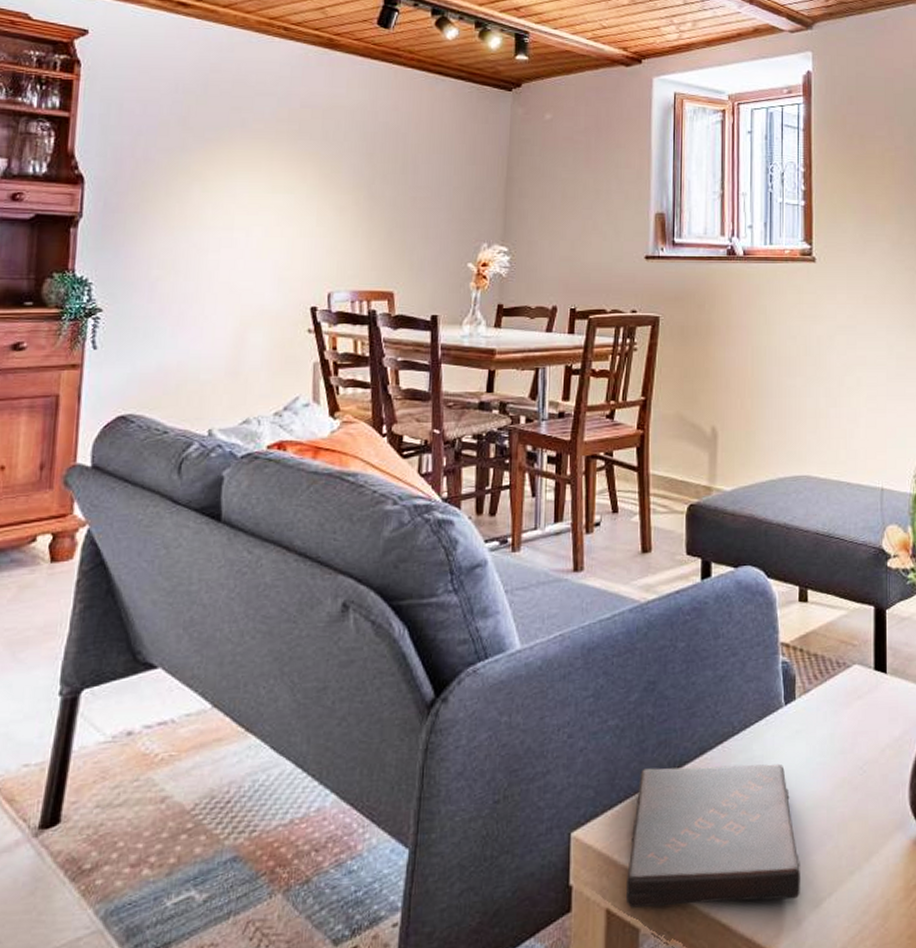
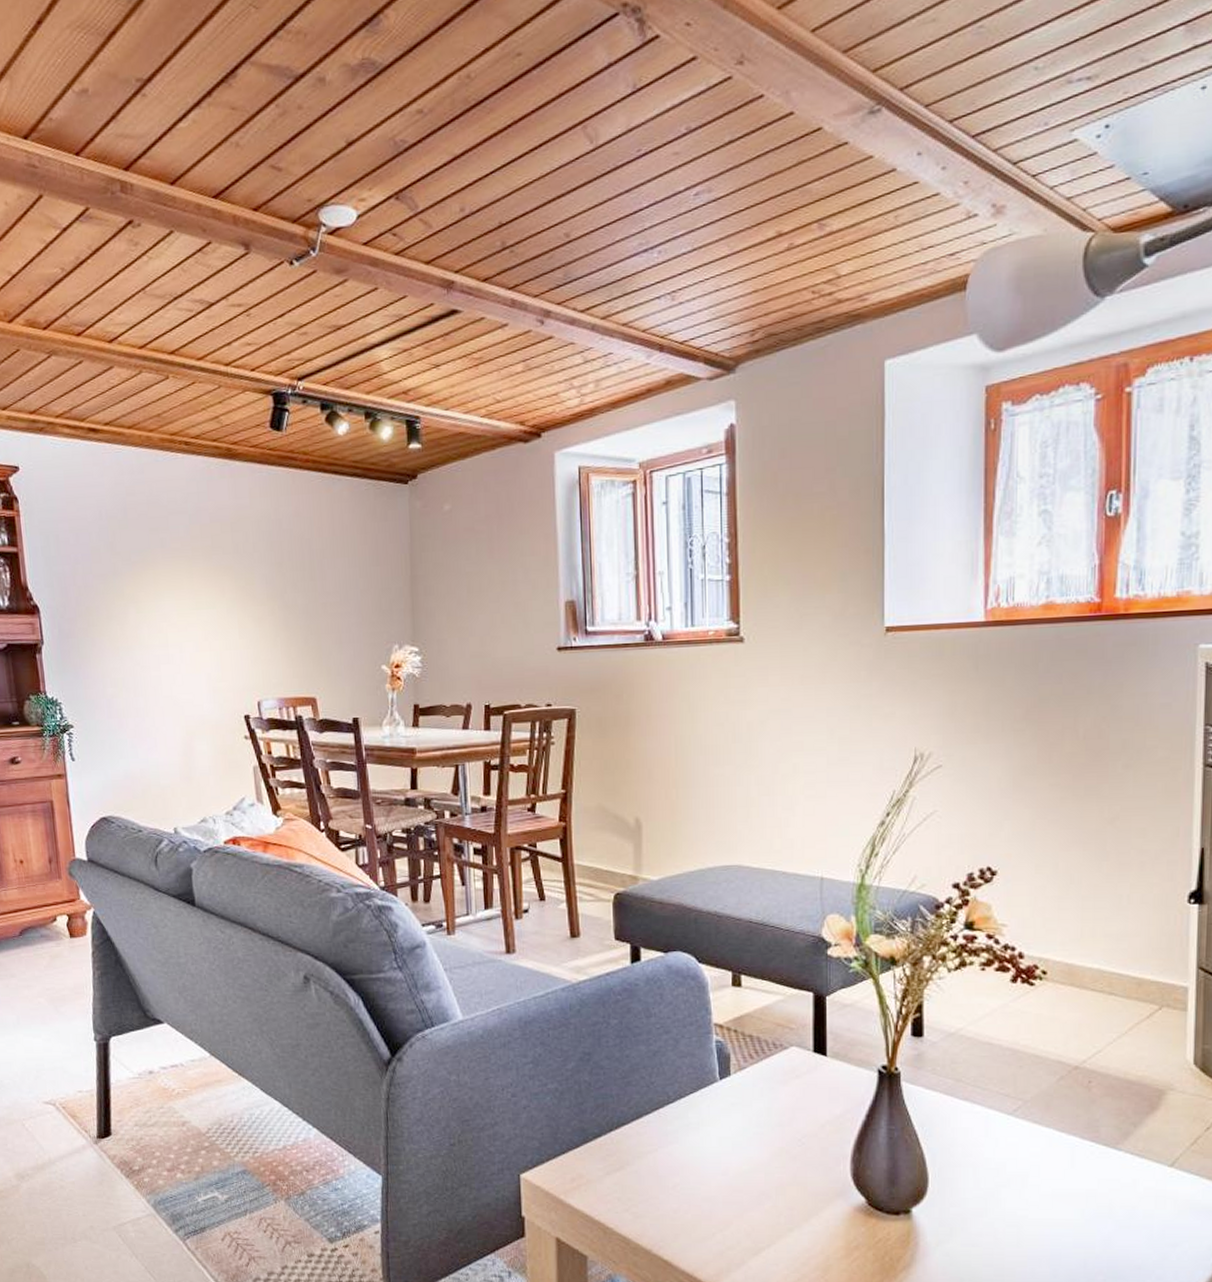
book: present [625,763,800,908] -> none [573,1127,739,1246]

